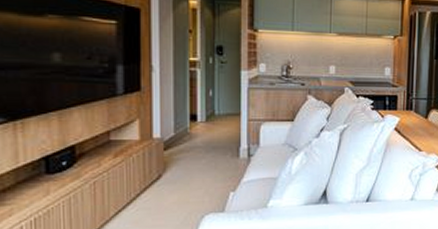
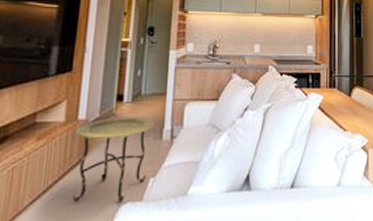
side table: none [152,136,231,213] -> present [72,116,155,203]

